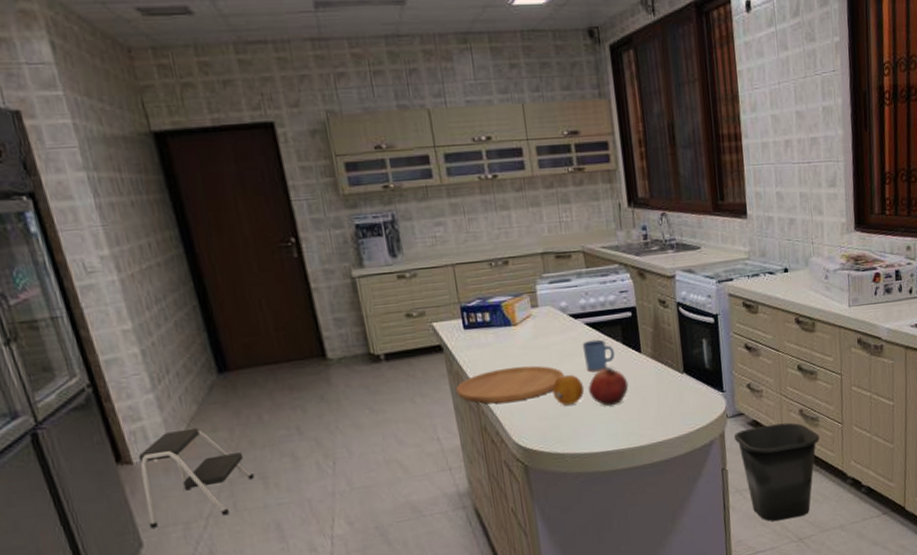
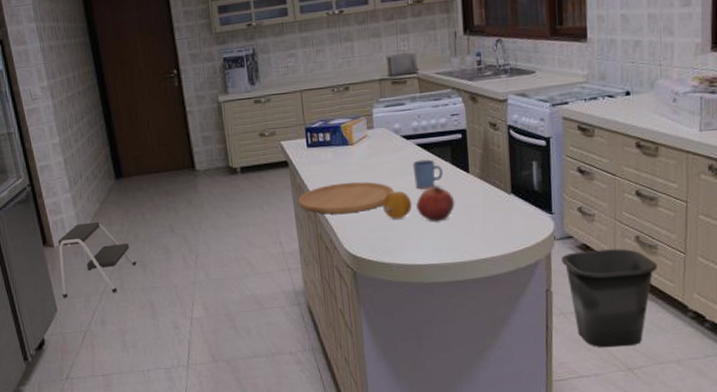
toaster: none [547,223,584,251] -> present [385,51,419,78]

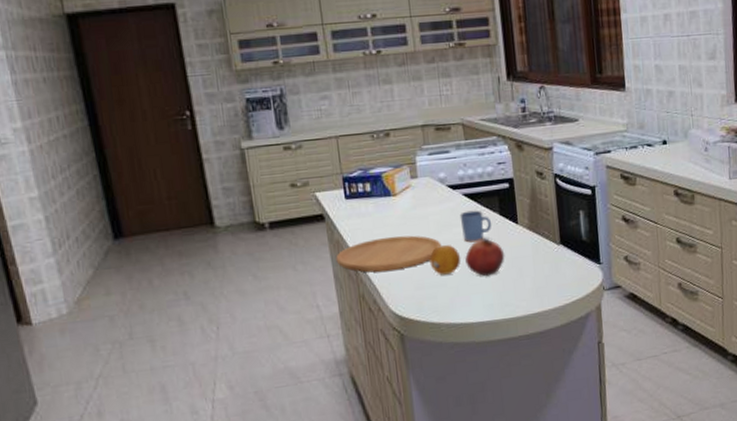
step stool: present [58,221,137,298] -> none [37,291,143,387]
toaster: present [385,51,419,78] -> none [428,96,463,124]
waste bin: present [561,248,657,348] -> none [610,296,699,398]

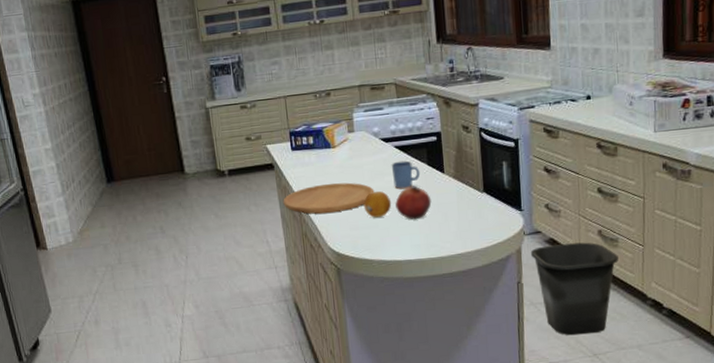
waste bin: none [610,296,699,398] -> present [530,242,619,336]

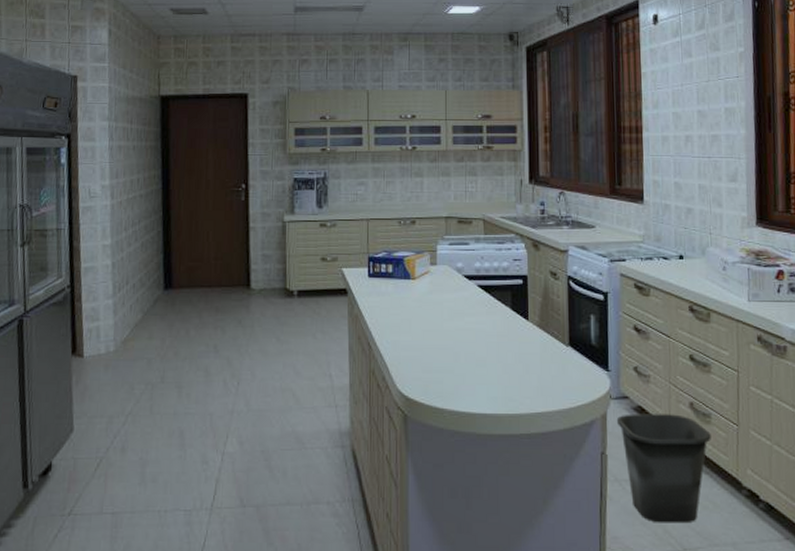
cutting board: present [283,182,375,214] -> none [353,317,453,350]
fruit: present [363,191,392,218] -> none [439,333,470,361]
mug: present [391,160,421,190] -> none [472,302,503,333]
fruit: present [394,186,432,220] -> none [473,330,513,369]

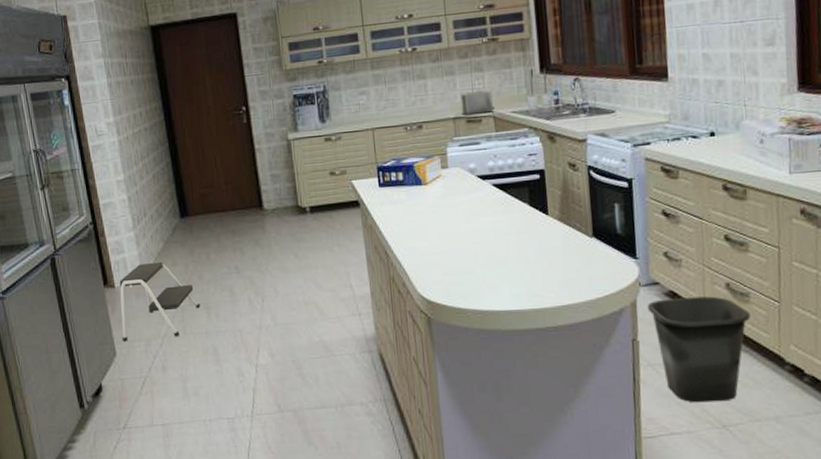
step stool: none [82,333,172,417] -> present [119,261,201,342]
toaster: none [453,193,485,217] -> present [460,89,495,116]

